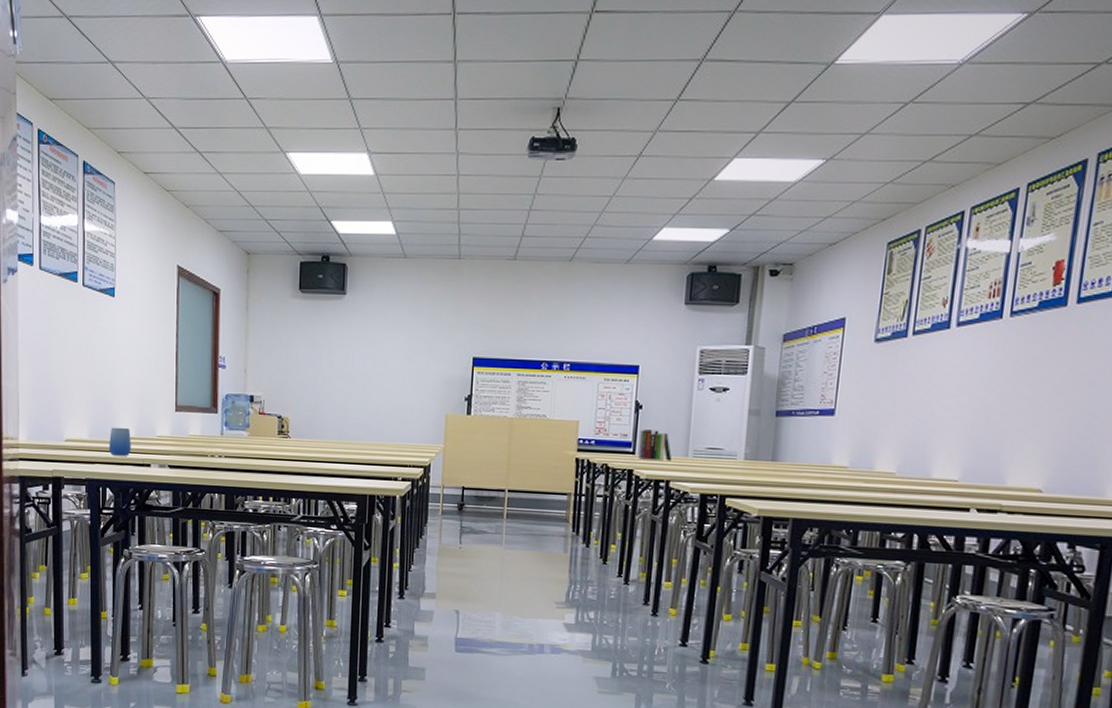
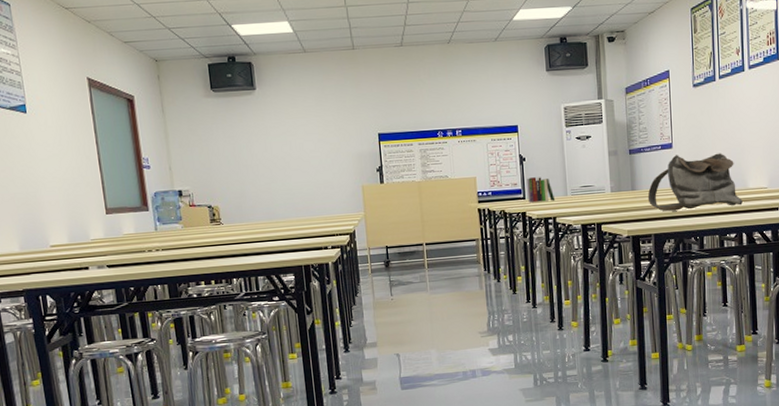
cup: present [109,427,131,456] -> none [42,235,67,264]
backpack: none [791,424,921,499] -> present [647,153,743,212]

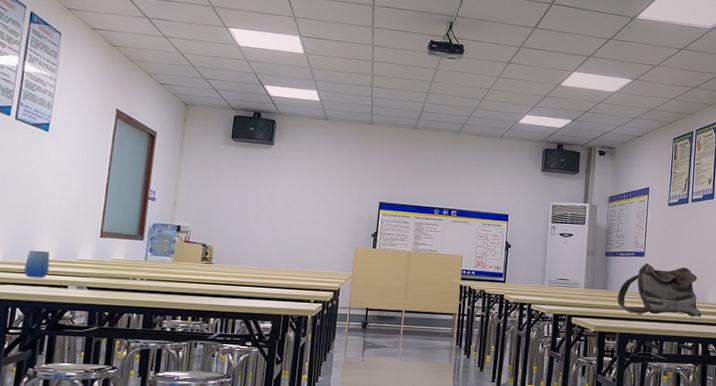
cup: none [42,235,67,264] -> present [24,250,50,278]
books: present [527,177,556,203] -> none [508,263,533,288]

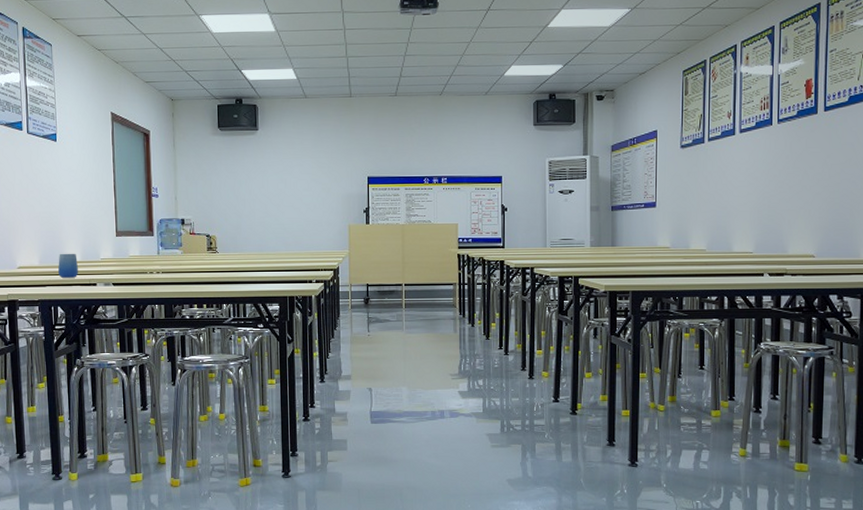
backpack: present [617,263,702,318] -> none [627,214,726,270]

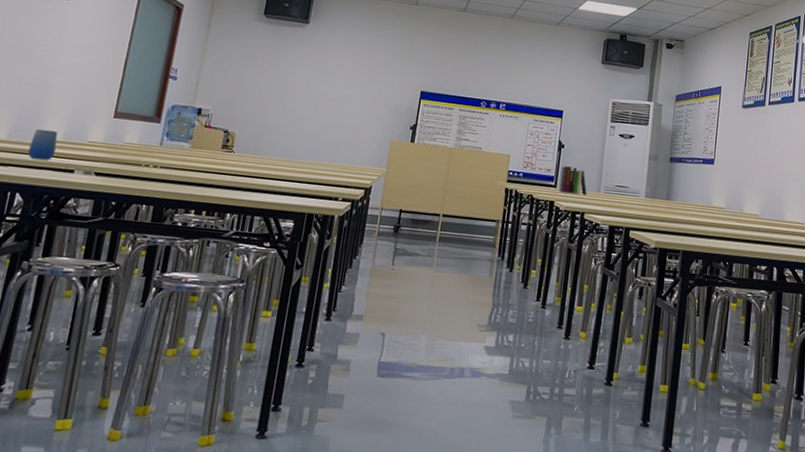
books: none [507,227,534,252] -> present [559,166,587,195]

